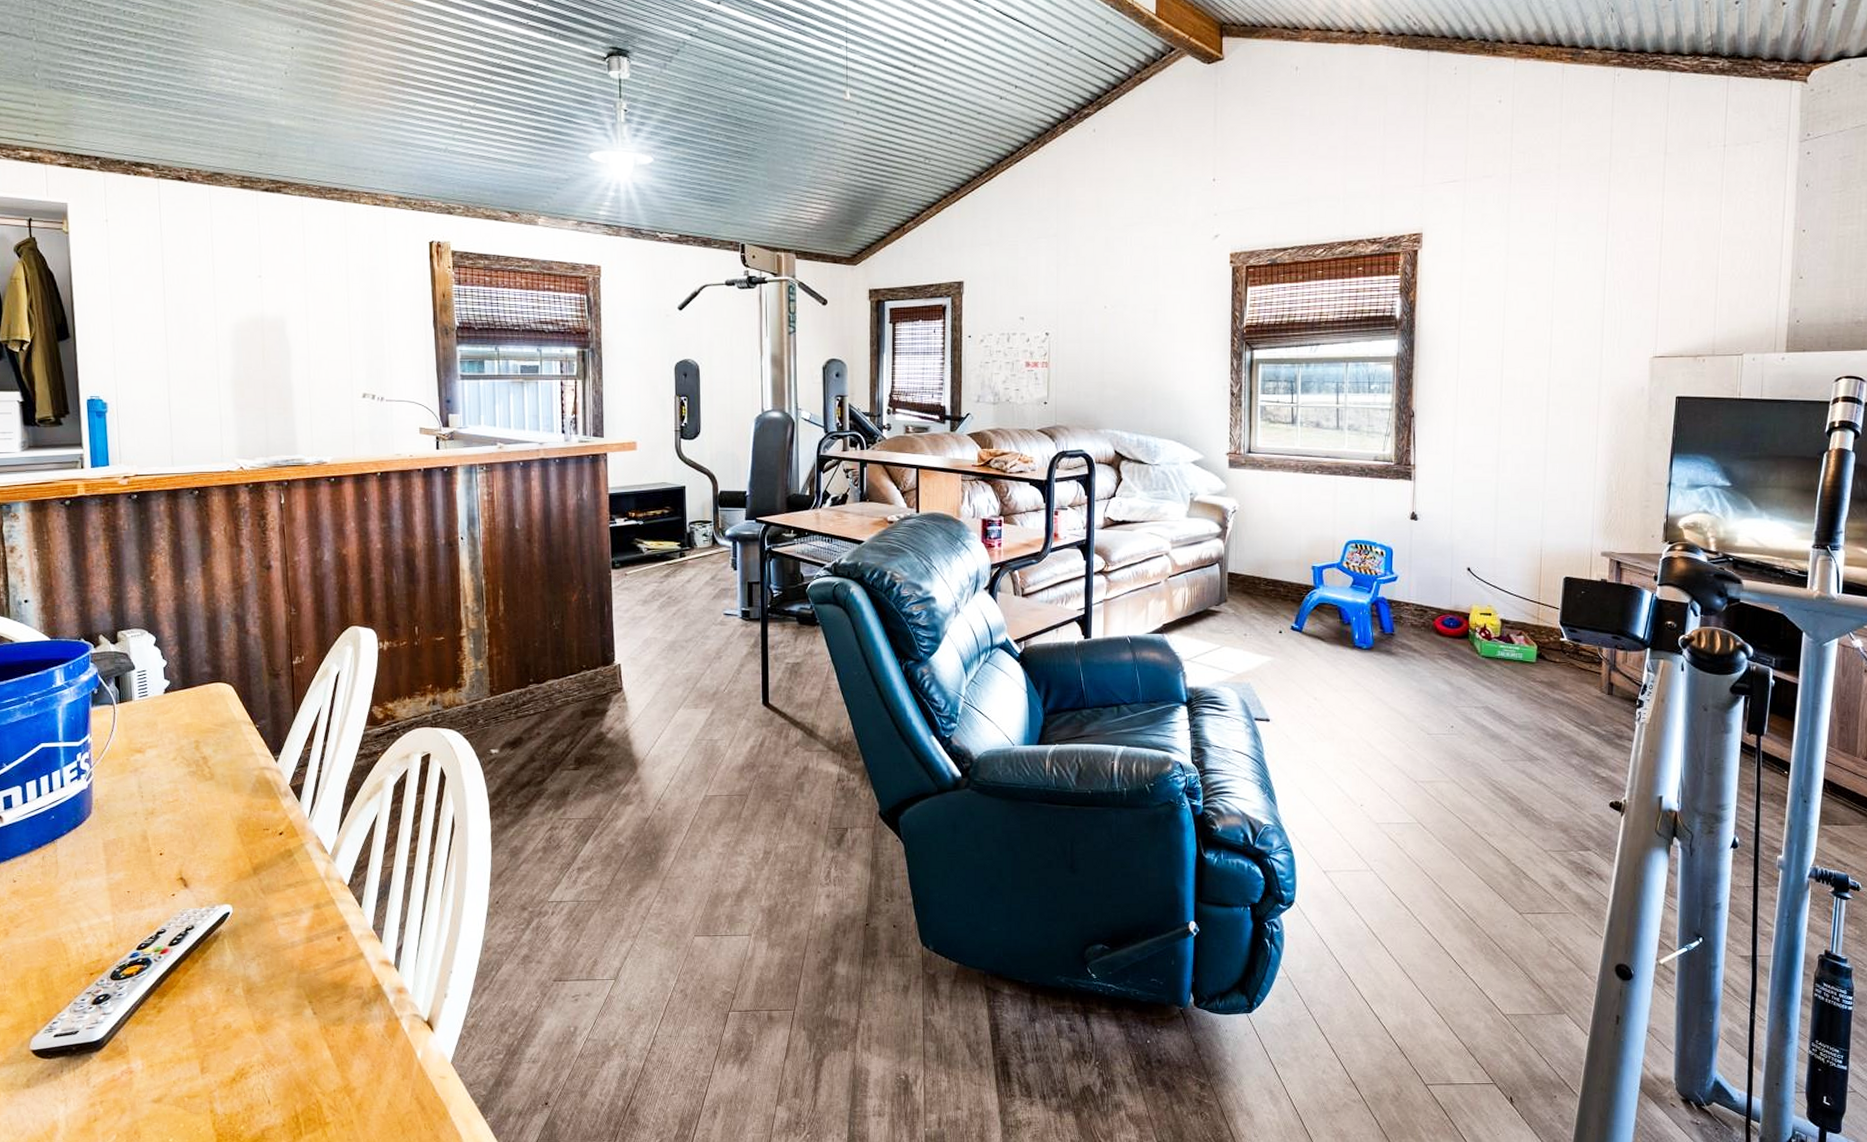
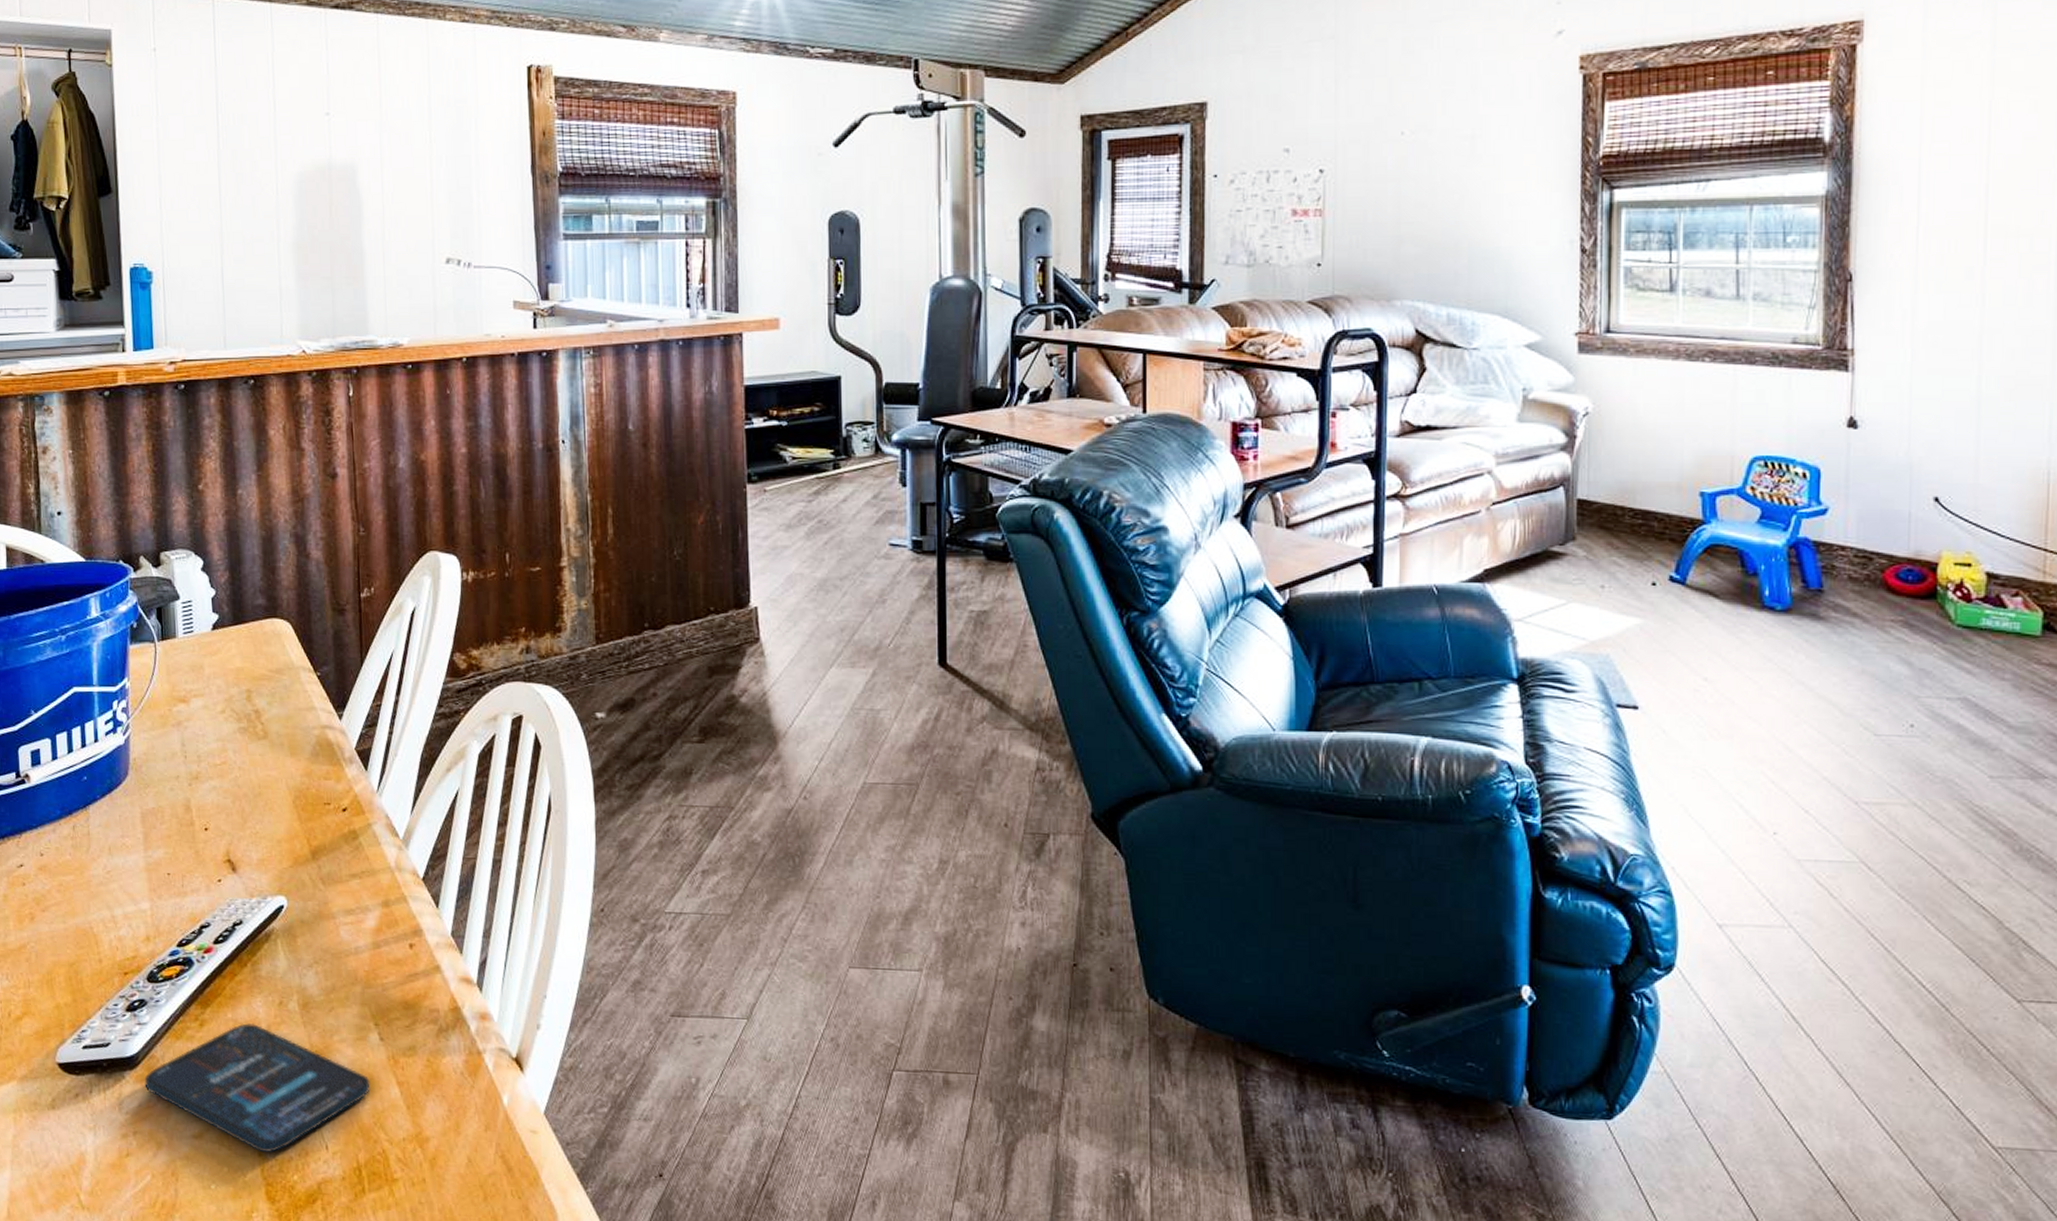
smartphone: none [109,1008,306,1109] -> present [144,1023,371,1152]

